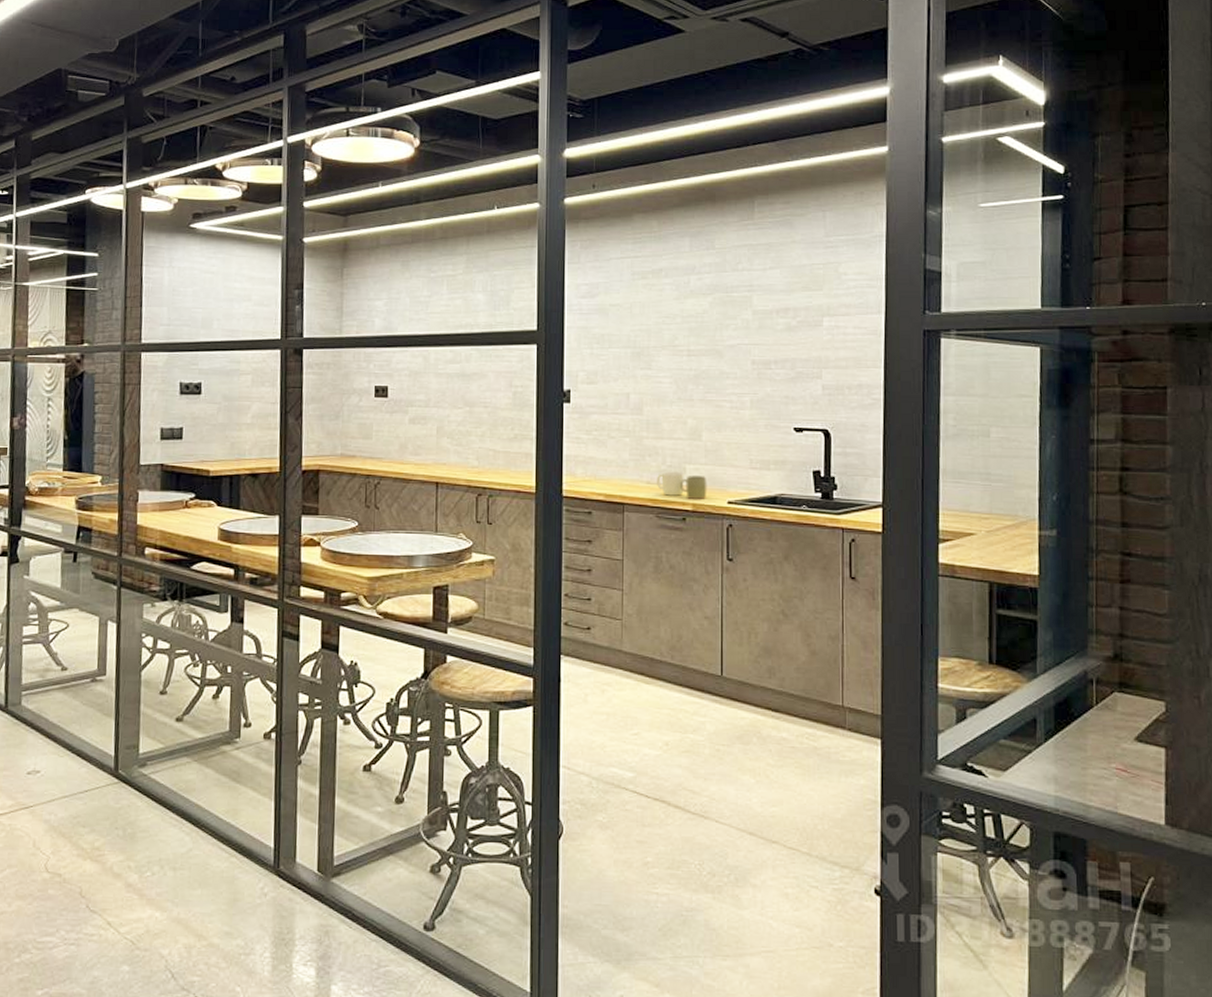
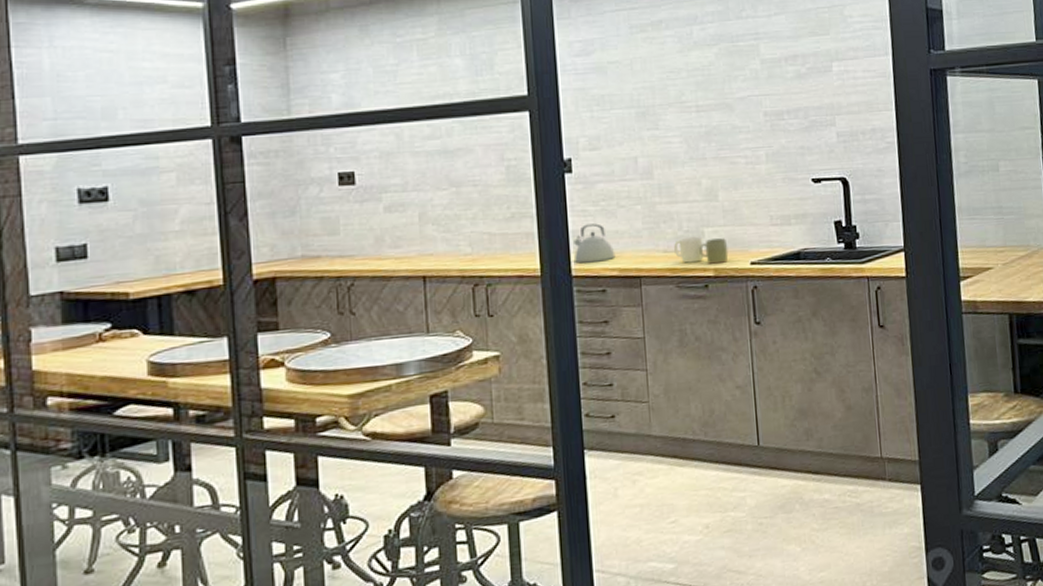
kettle: none [566,450,603,486] -> present [574,223,616,264]

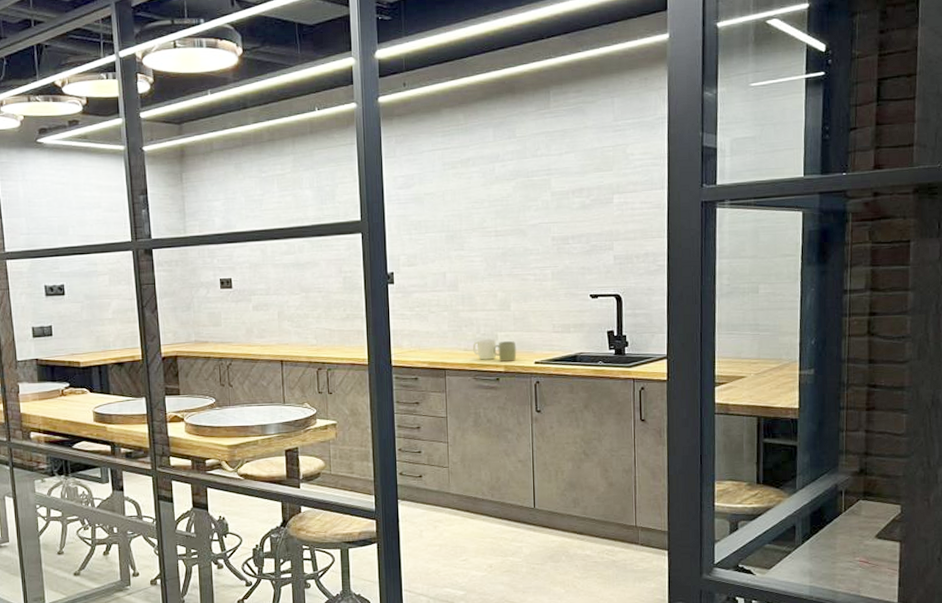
kettle: present [574,223,616,264] -> none [394,325,426,356]

